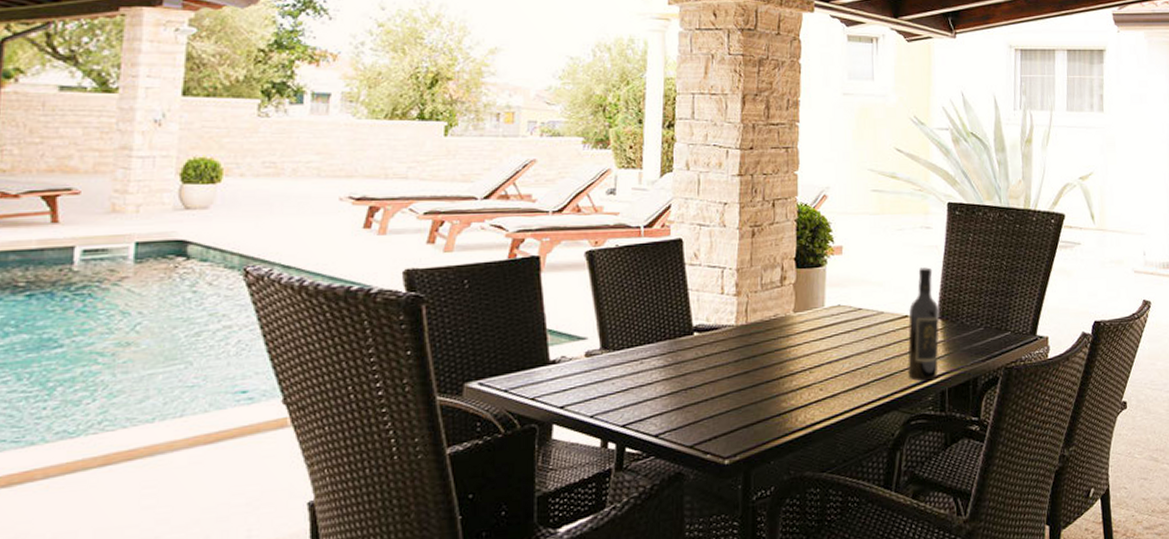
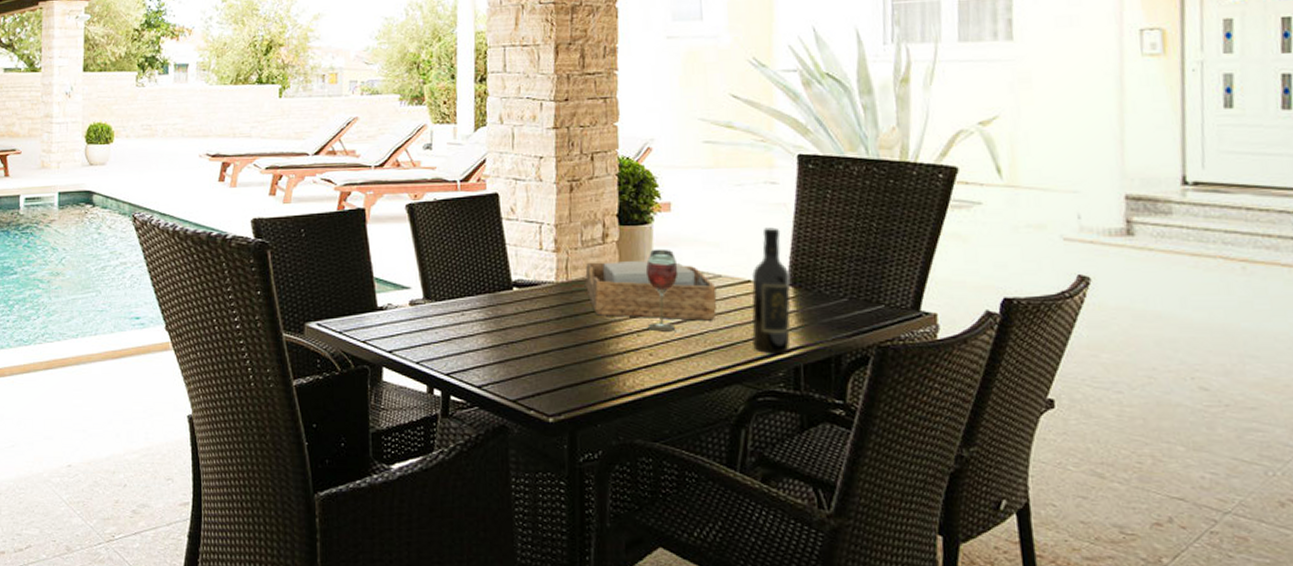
napkin holder: none [763,301,880,356] -> present [585,261,717,321]
wineglass: none [818,289,847,367] -> present [645,249,679,332]

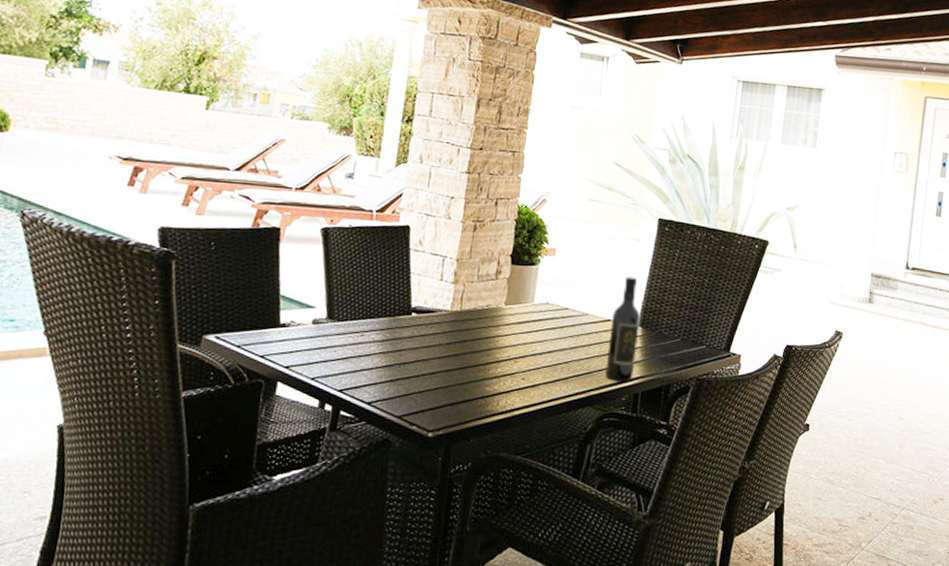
napkin holder: present [585,261,717,321] -> none [476,295,583,352]
wineglass: present [645,249,679,332] -> none [523,287,555,360]

